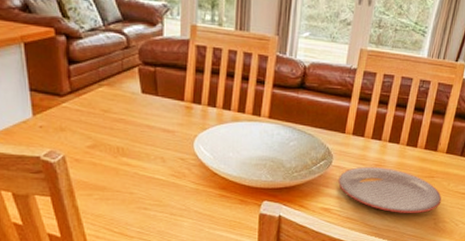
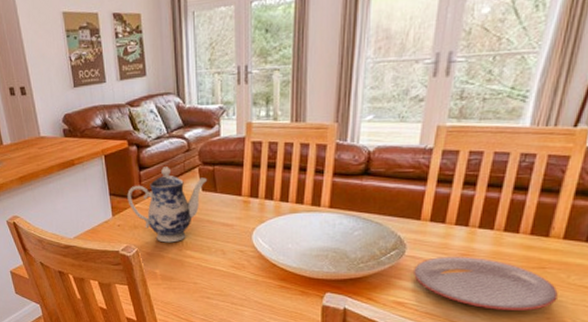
teapot: none [53,63,148,149] -> present [127,166,208,243]

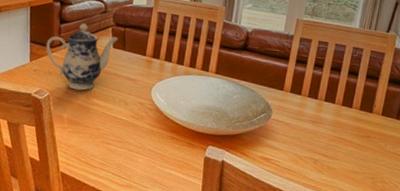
plate: present [414,256,558,310] -> none [277,121,379,171]

